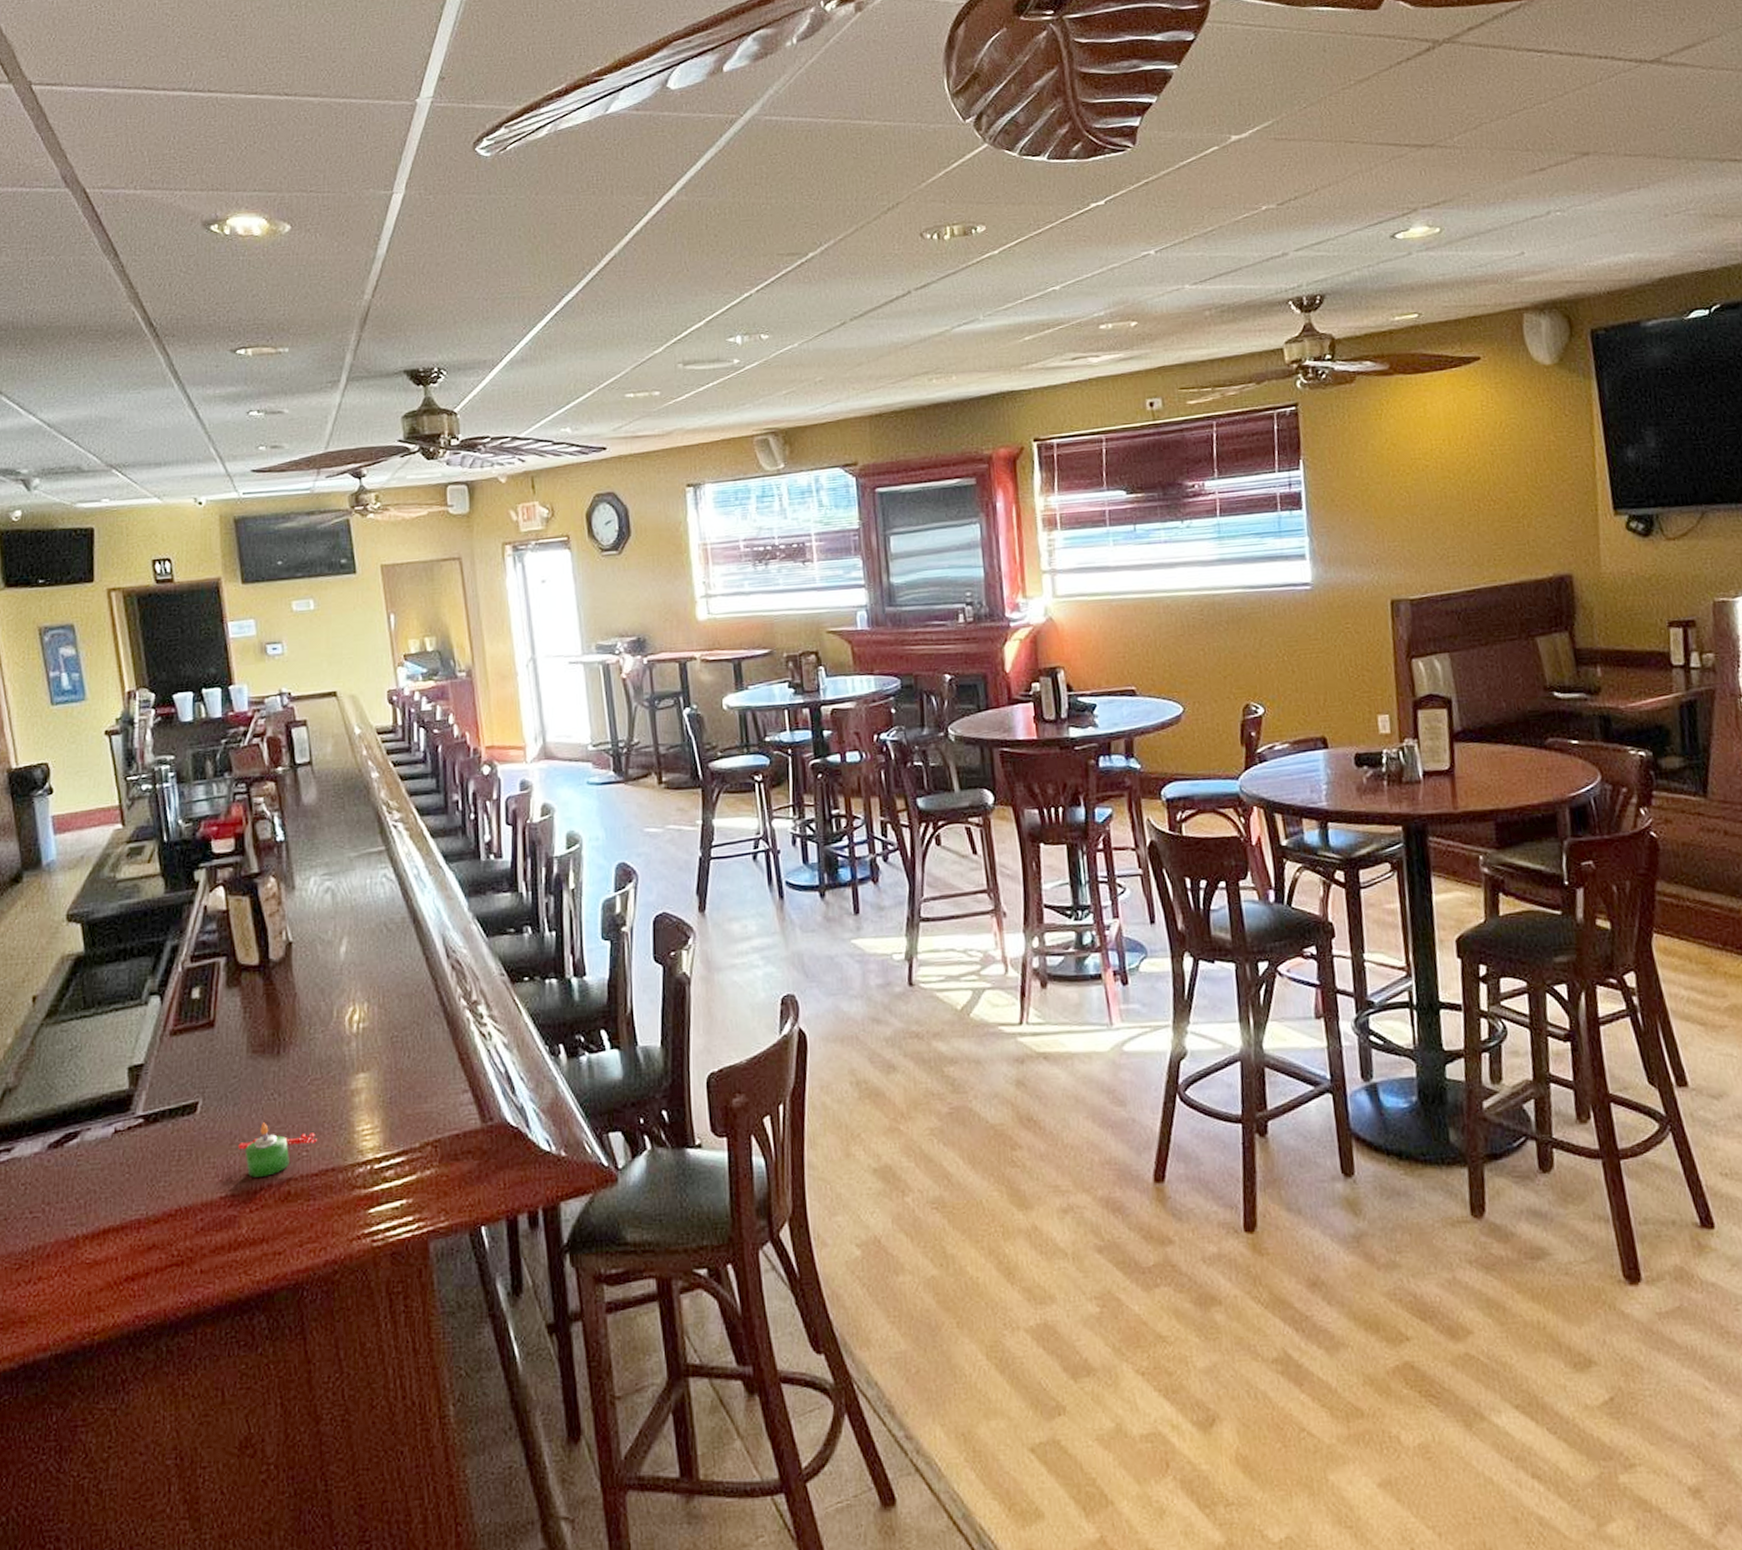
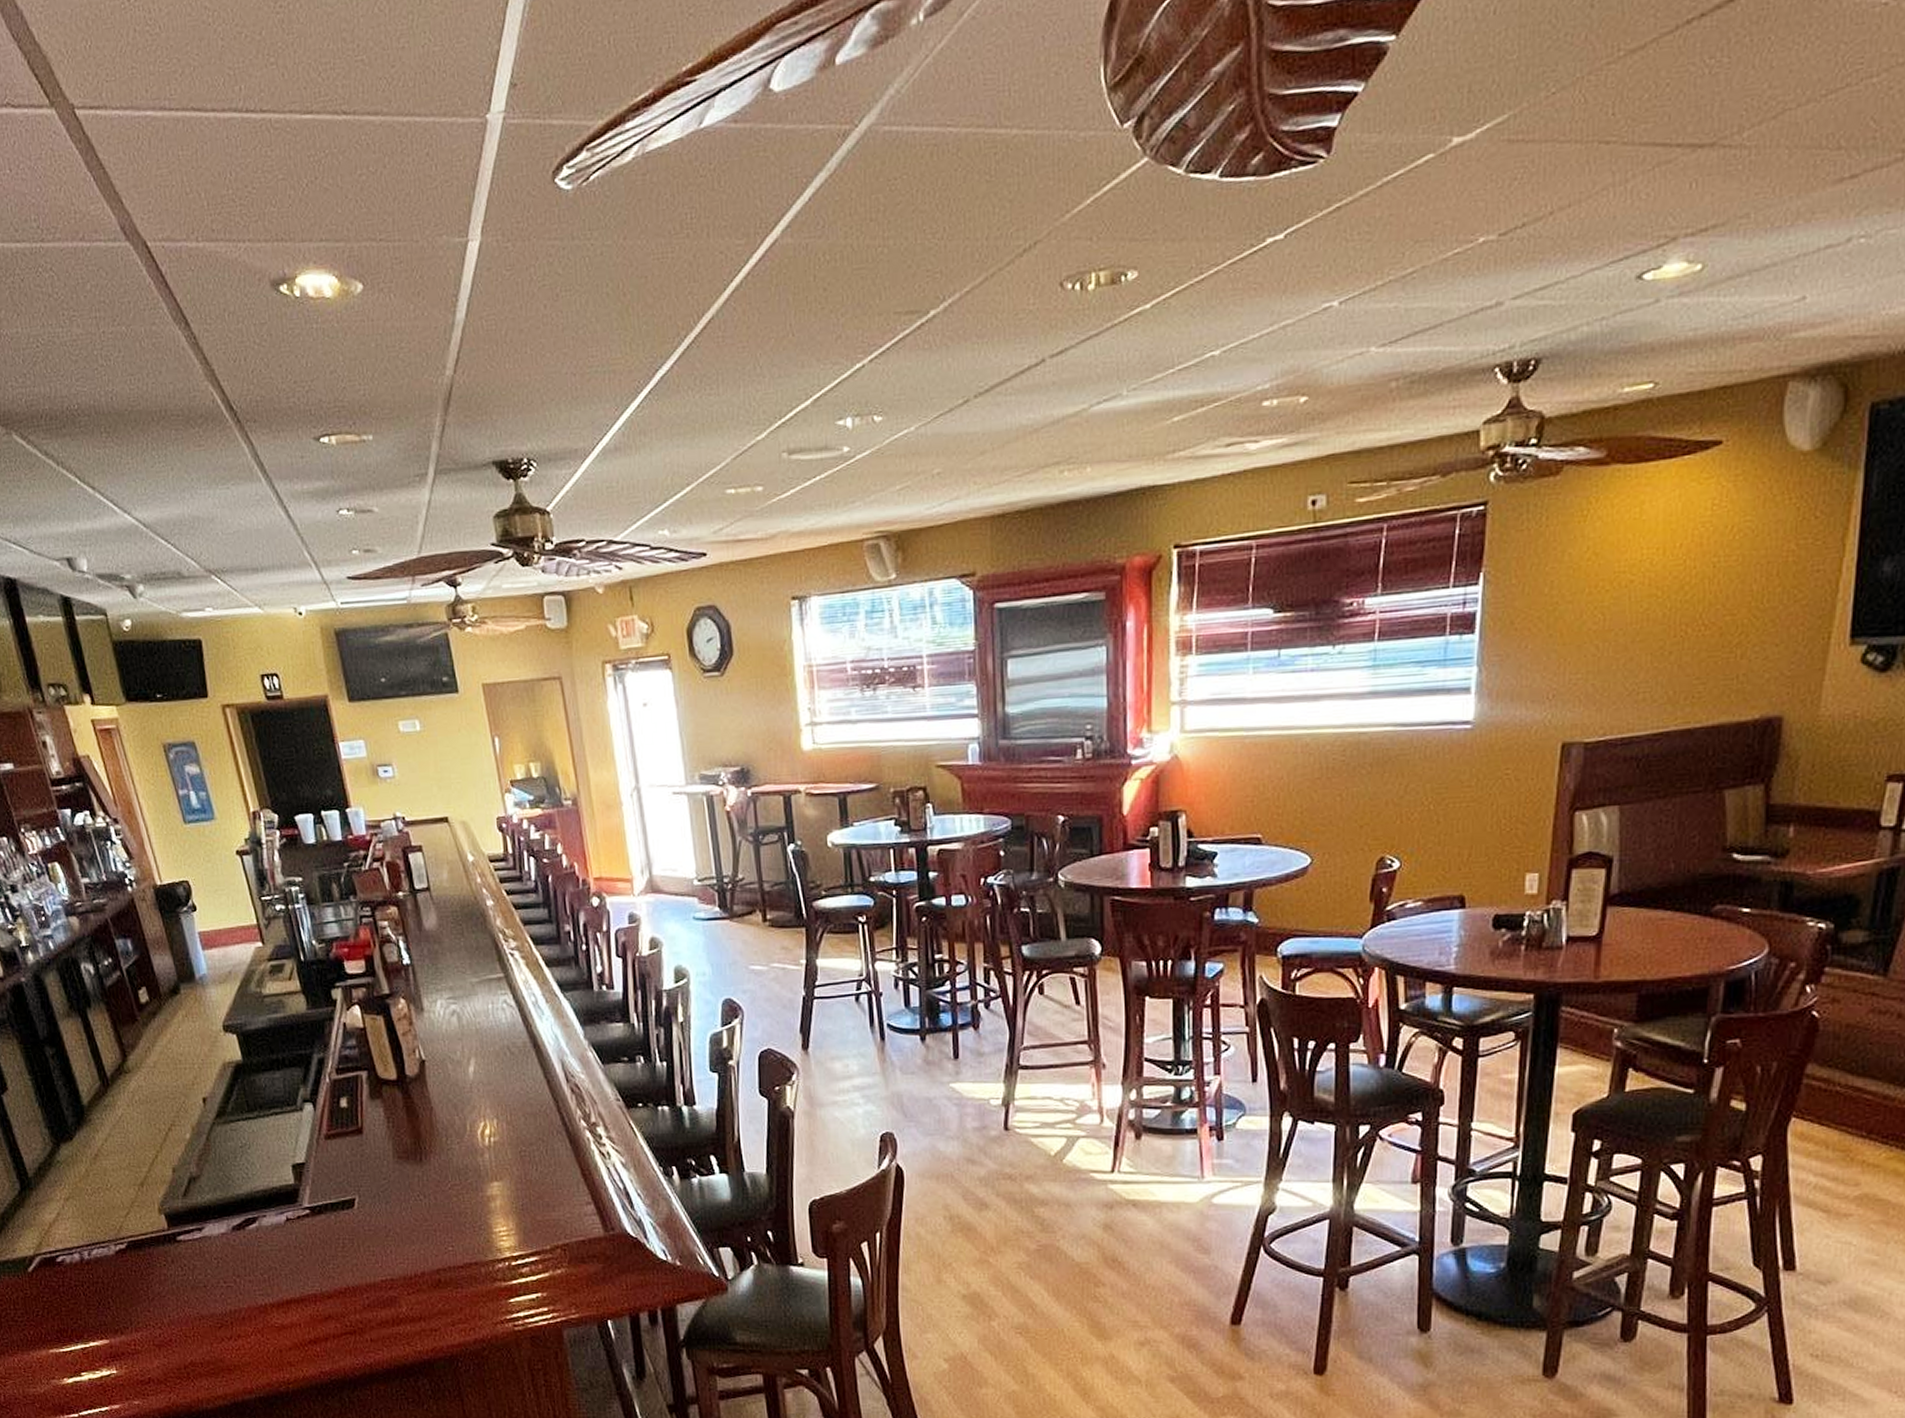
candle: present [238,1123,317,1177] -> none [393,1220,460,1266]

